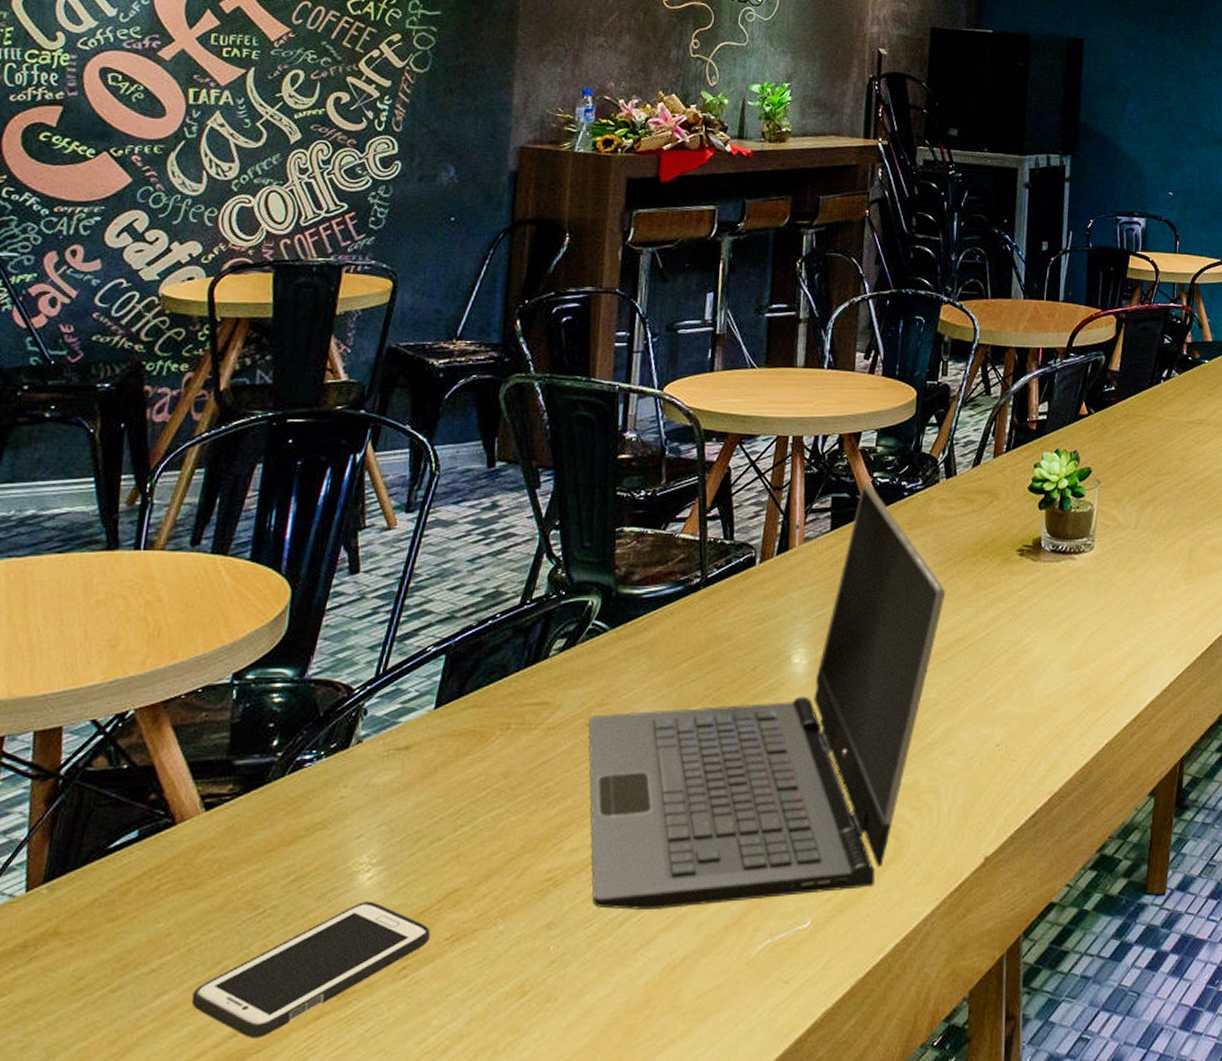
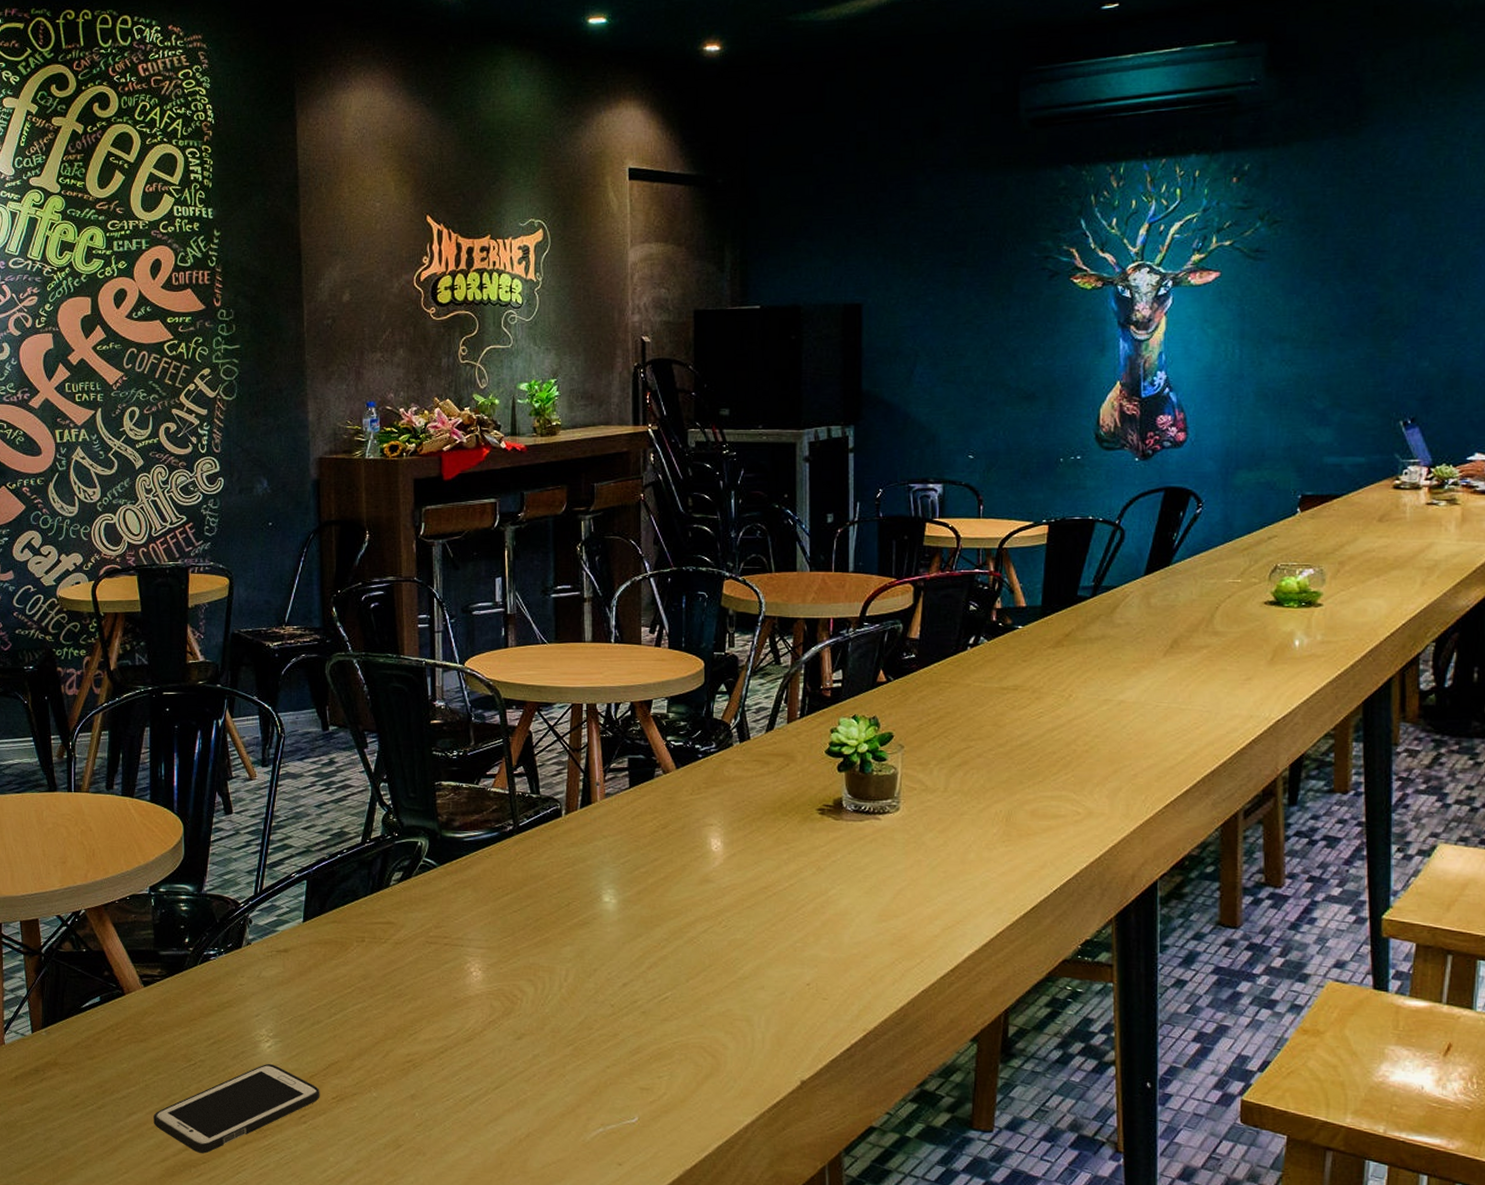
laptop computer: present [588,483,946,911] -> none [429,746,747,1096]

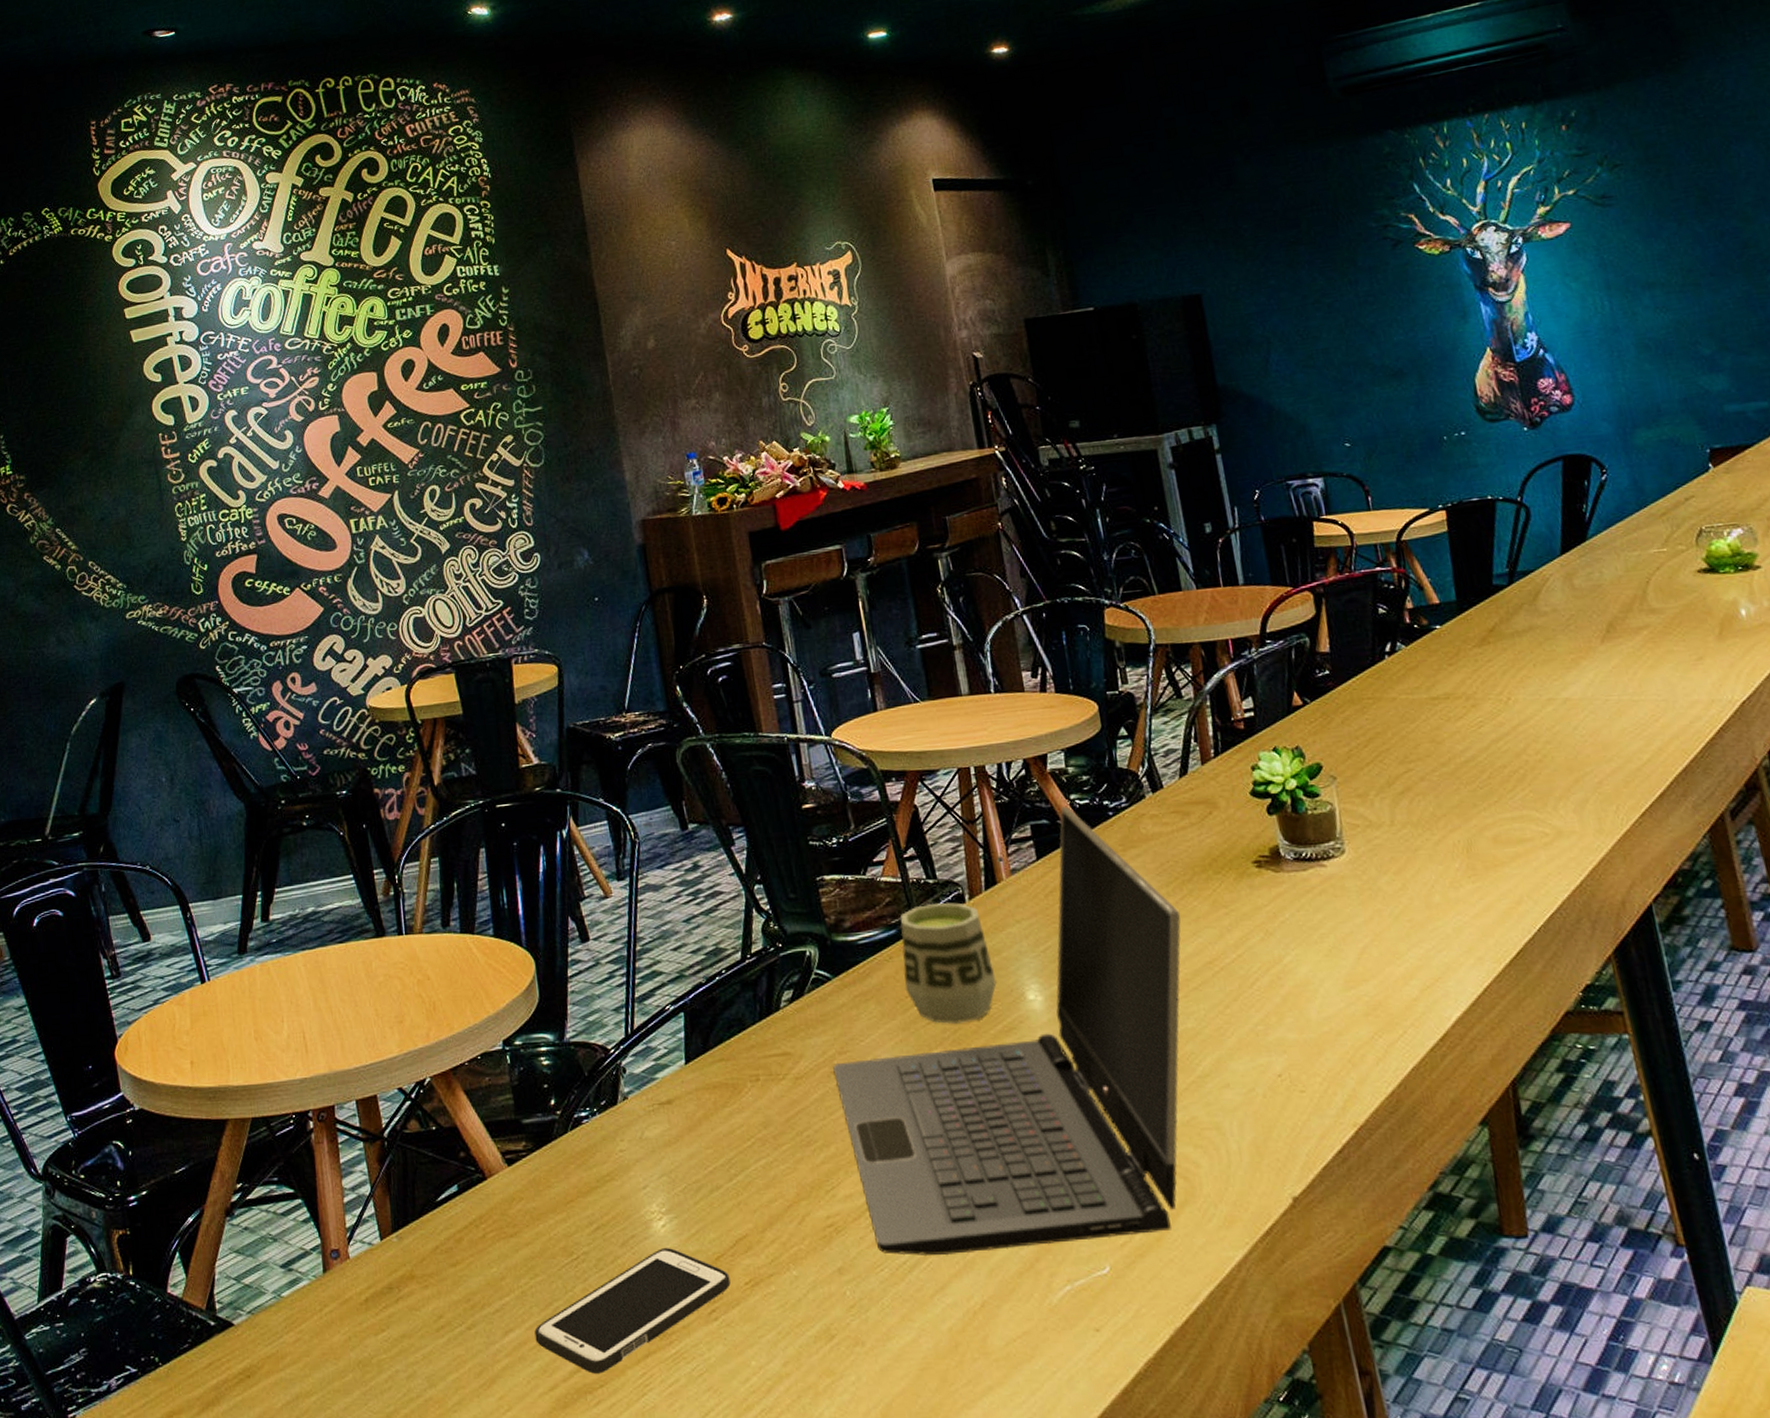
laptop computer: none [429,746,747,1096] -> present [833,807,1181,1257]
cup: none [499,814,578,914] -> present [900,902,997,1024]

